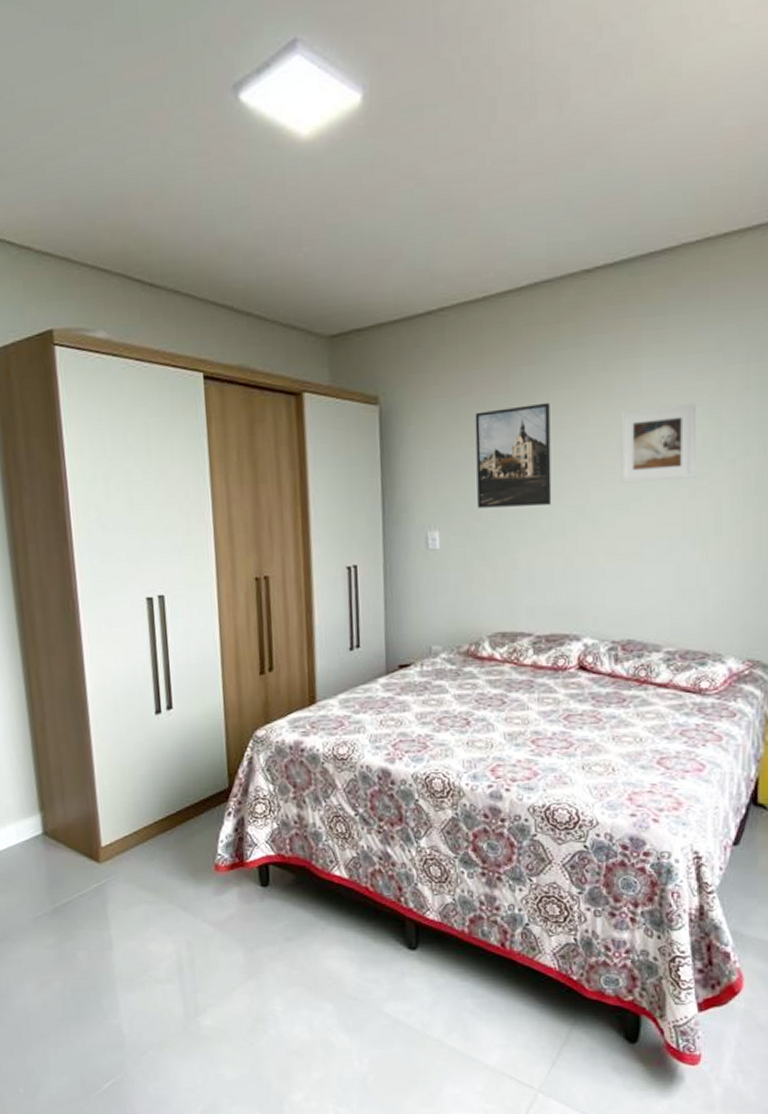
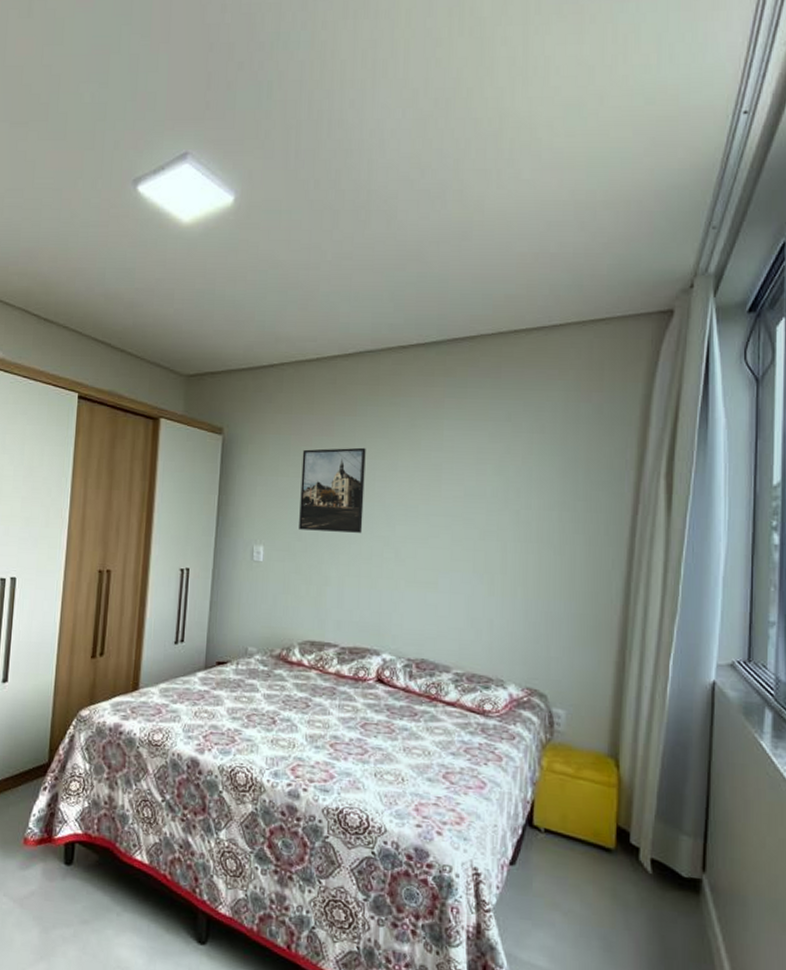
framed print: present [620,402,697,483] -> none [422,460,489,524]

